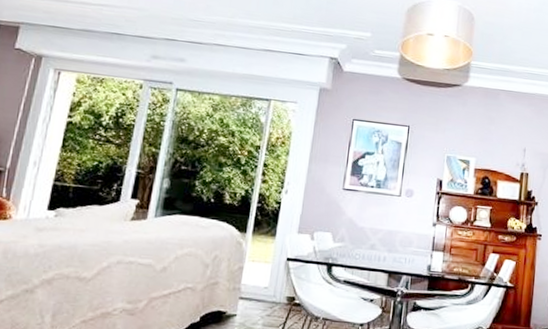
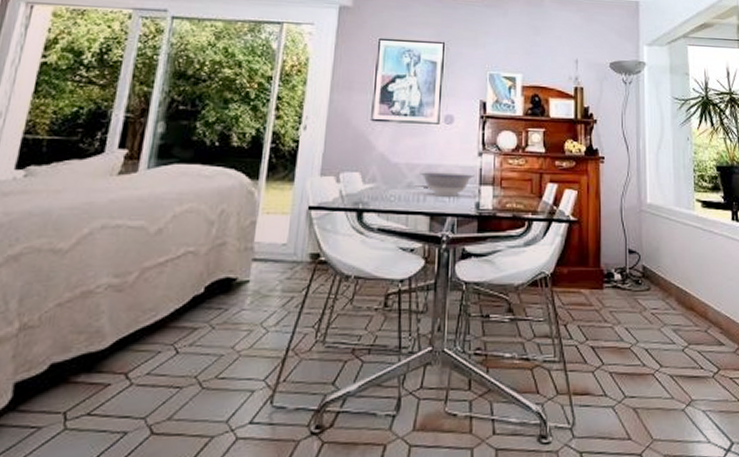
bowl: none [382,236,428,259] -> present [420,172,475,197]

